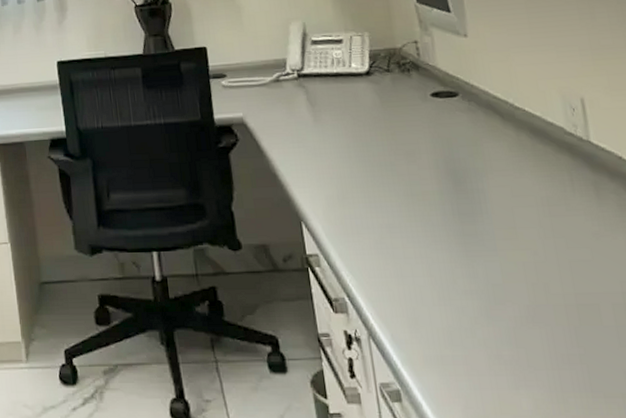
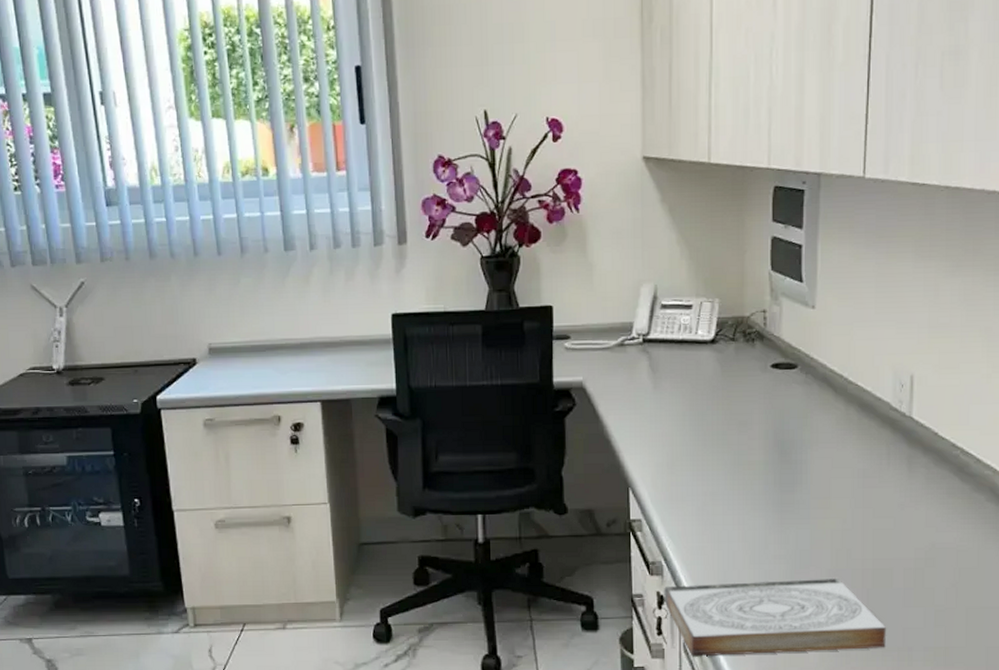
book: none [351,314,607,403] -> present [663,577,887,657]

